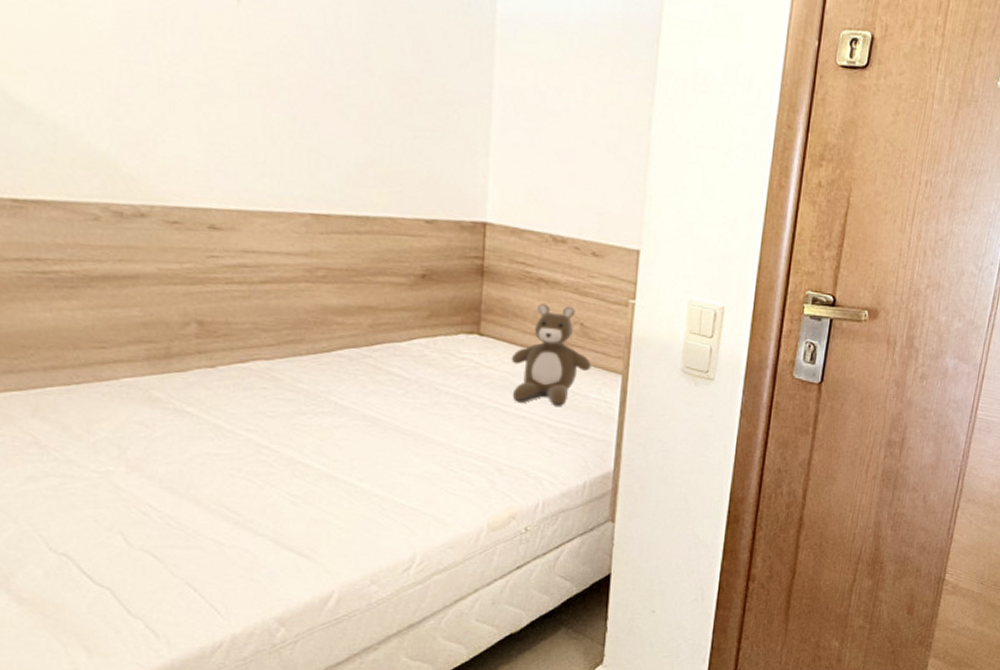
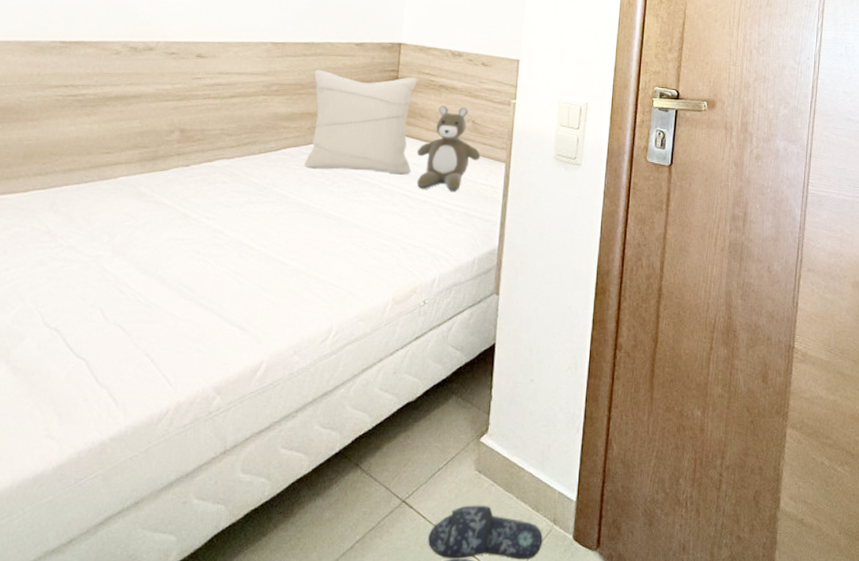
pillow: none [367,251,509,385] -> present [304,69,417,175]

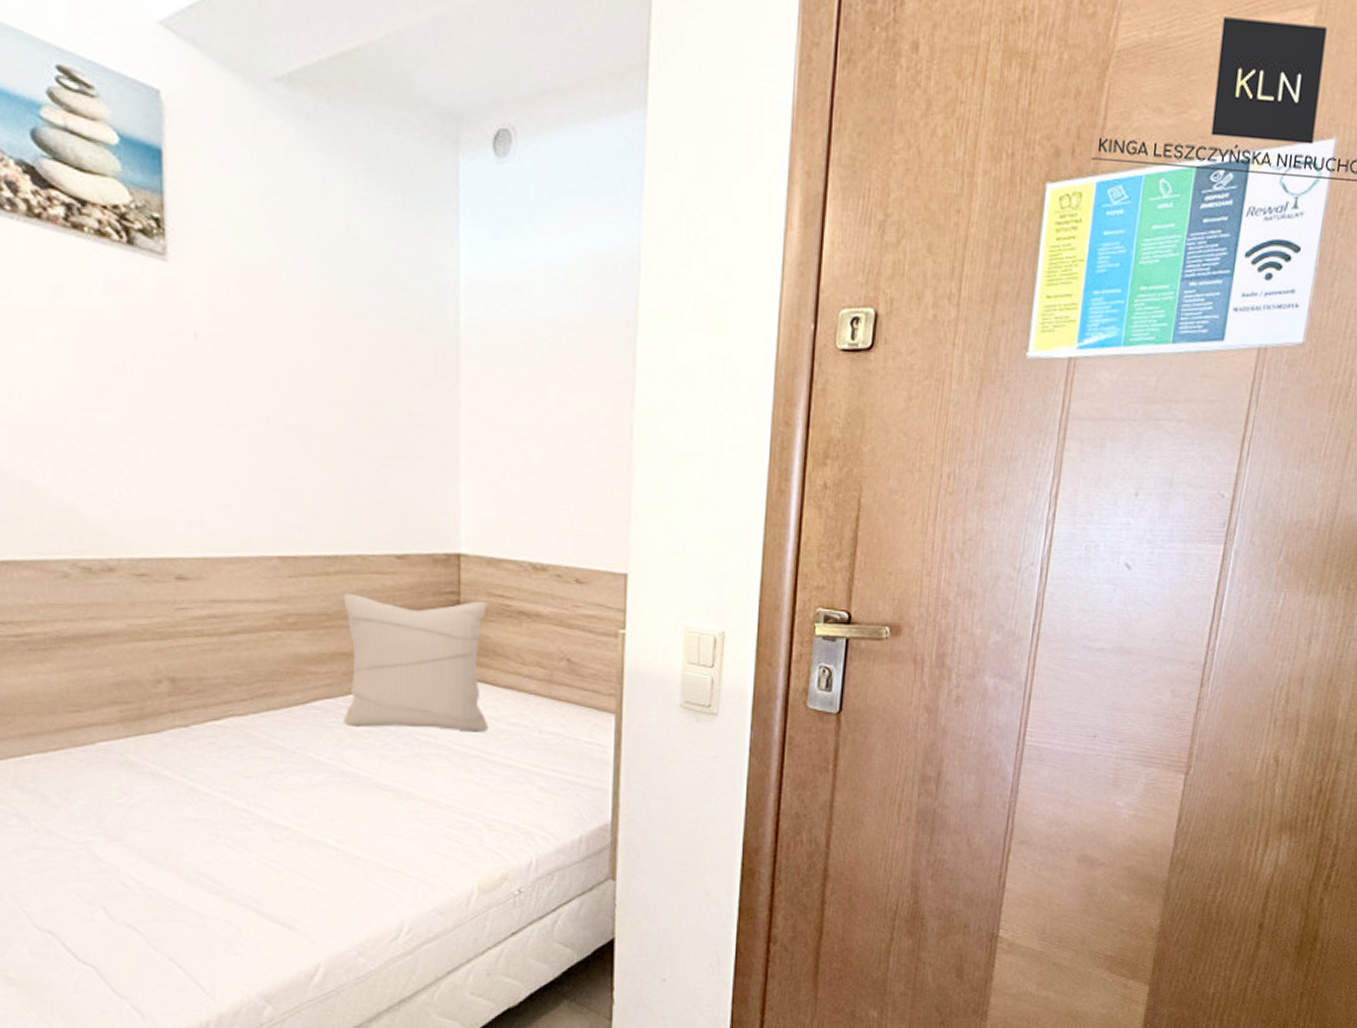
teddy bear: present [416,105,481,192] -> none [494,639,581,754]

